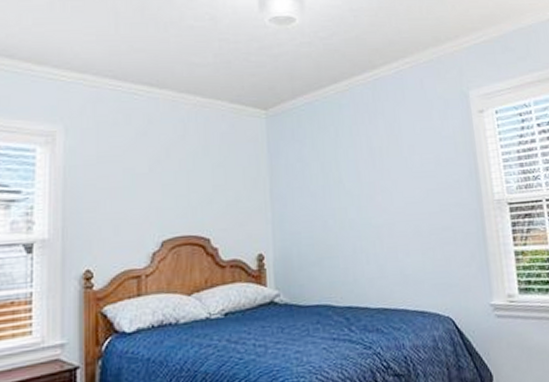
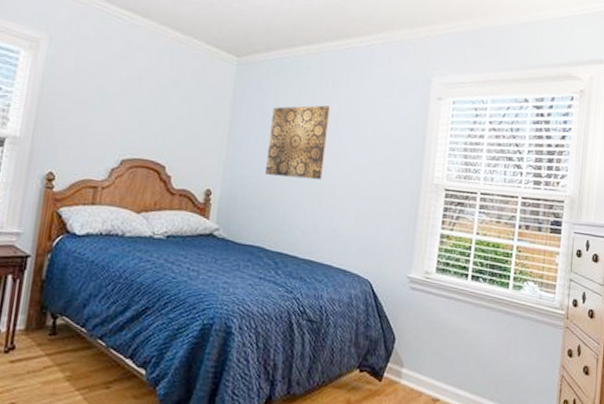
wall art: none [312,141,377,227] -> present [265,105,331,181]

